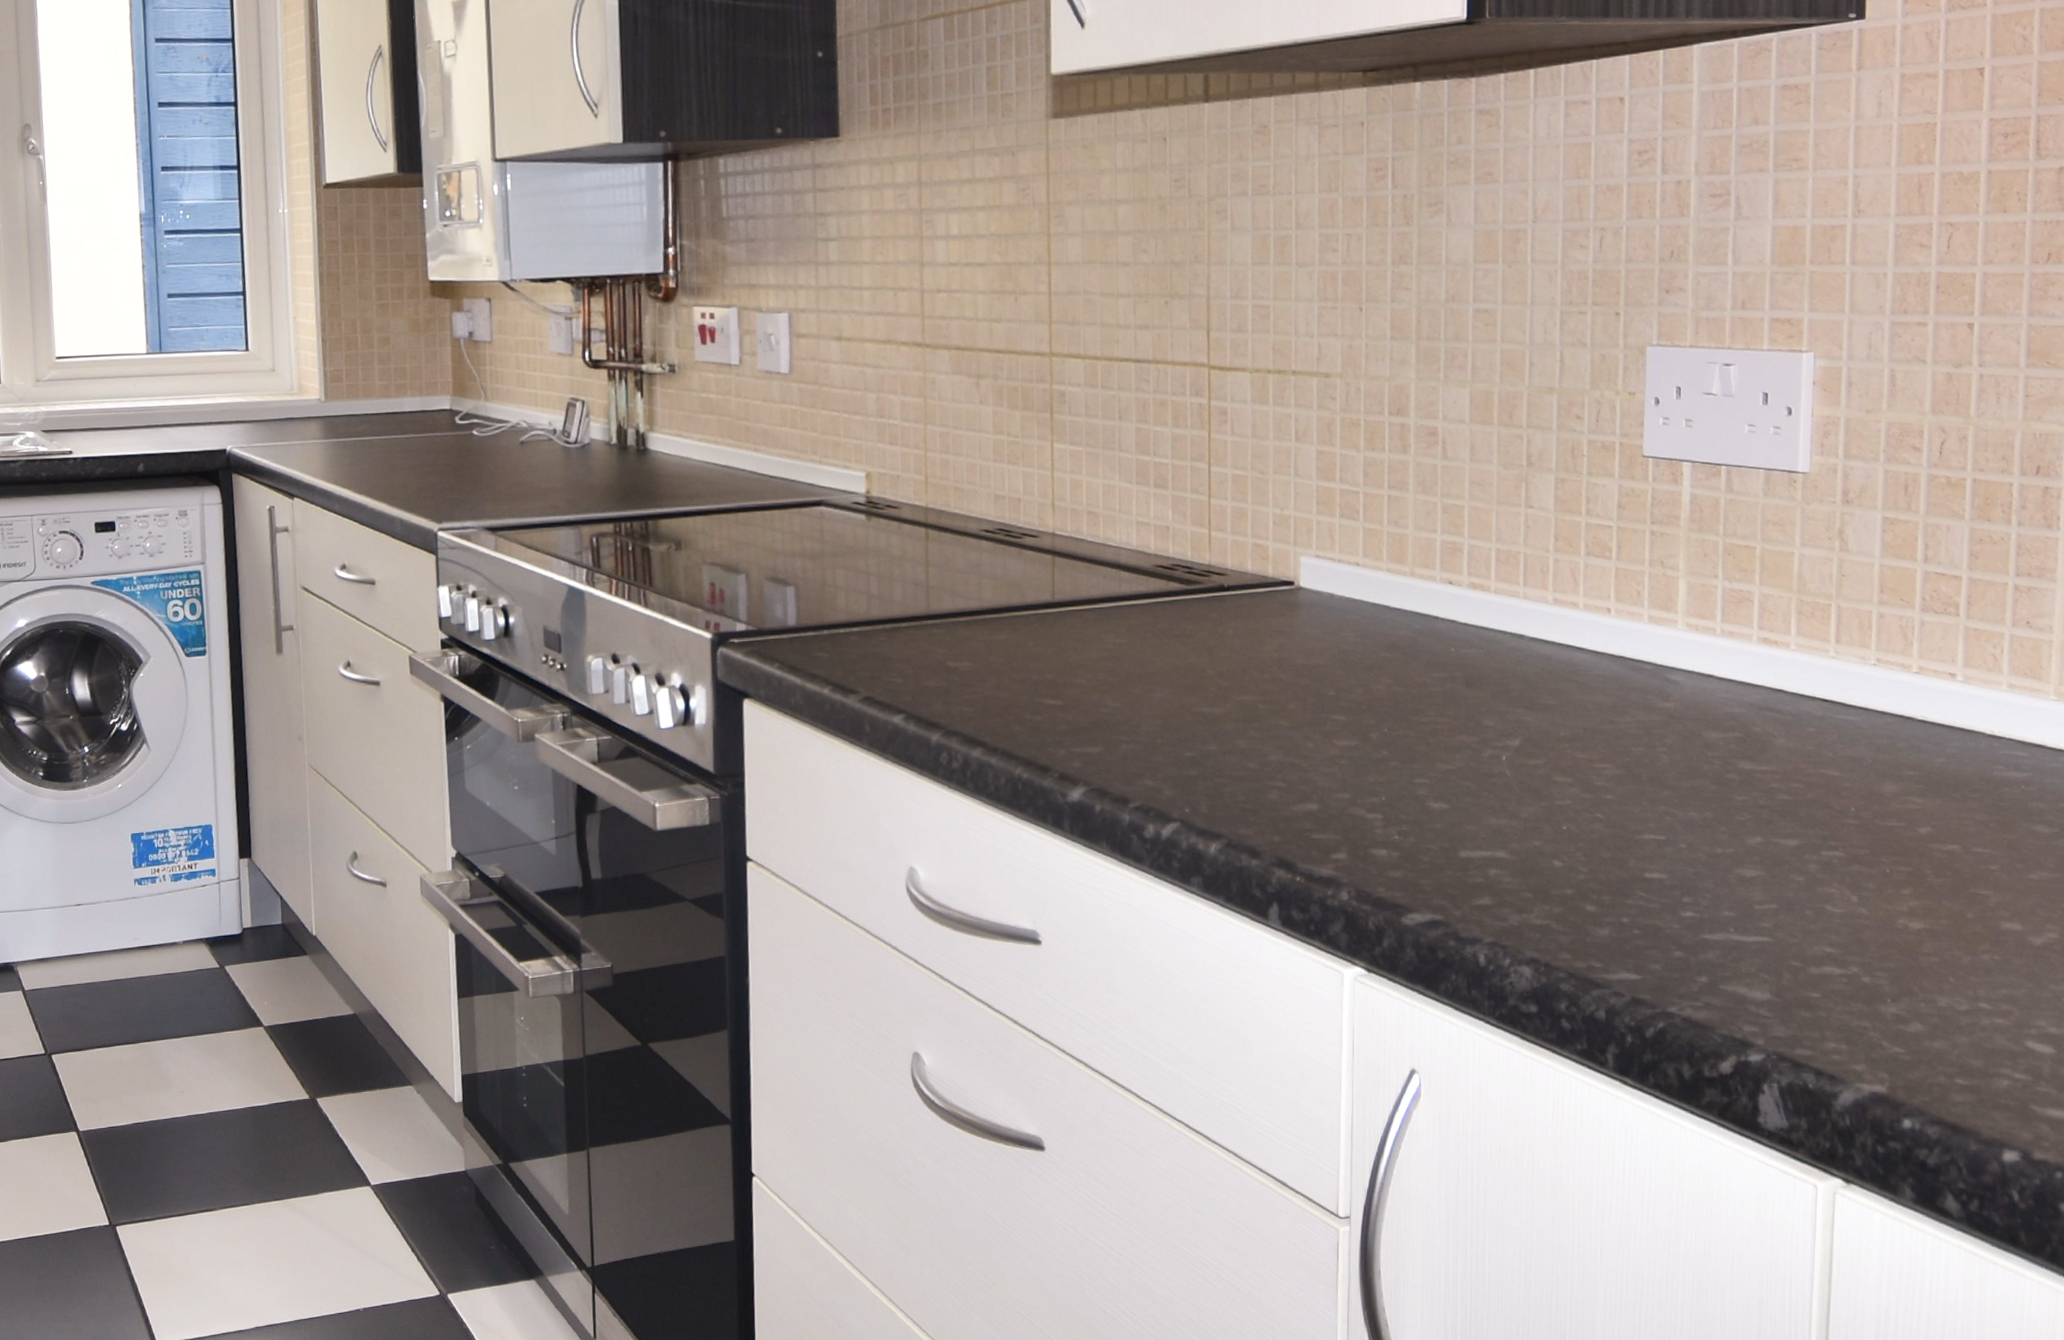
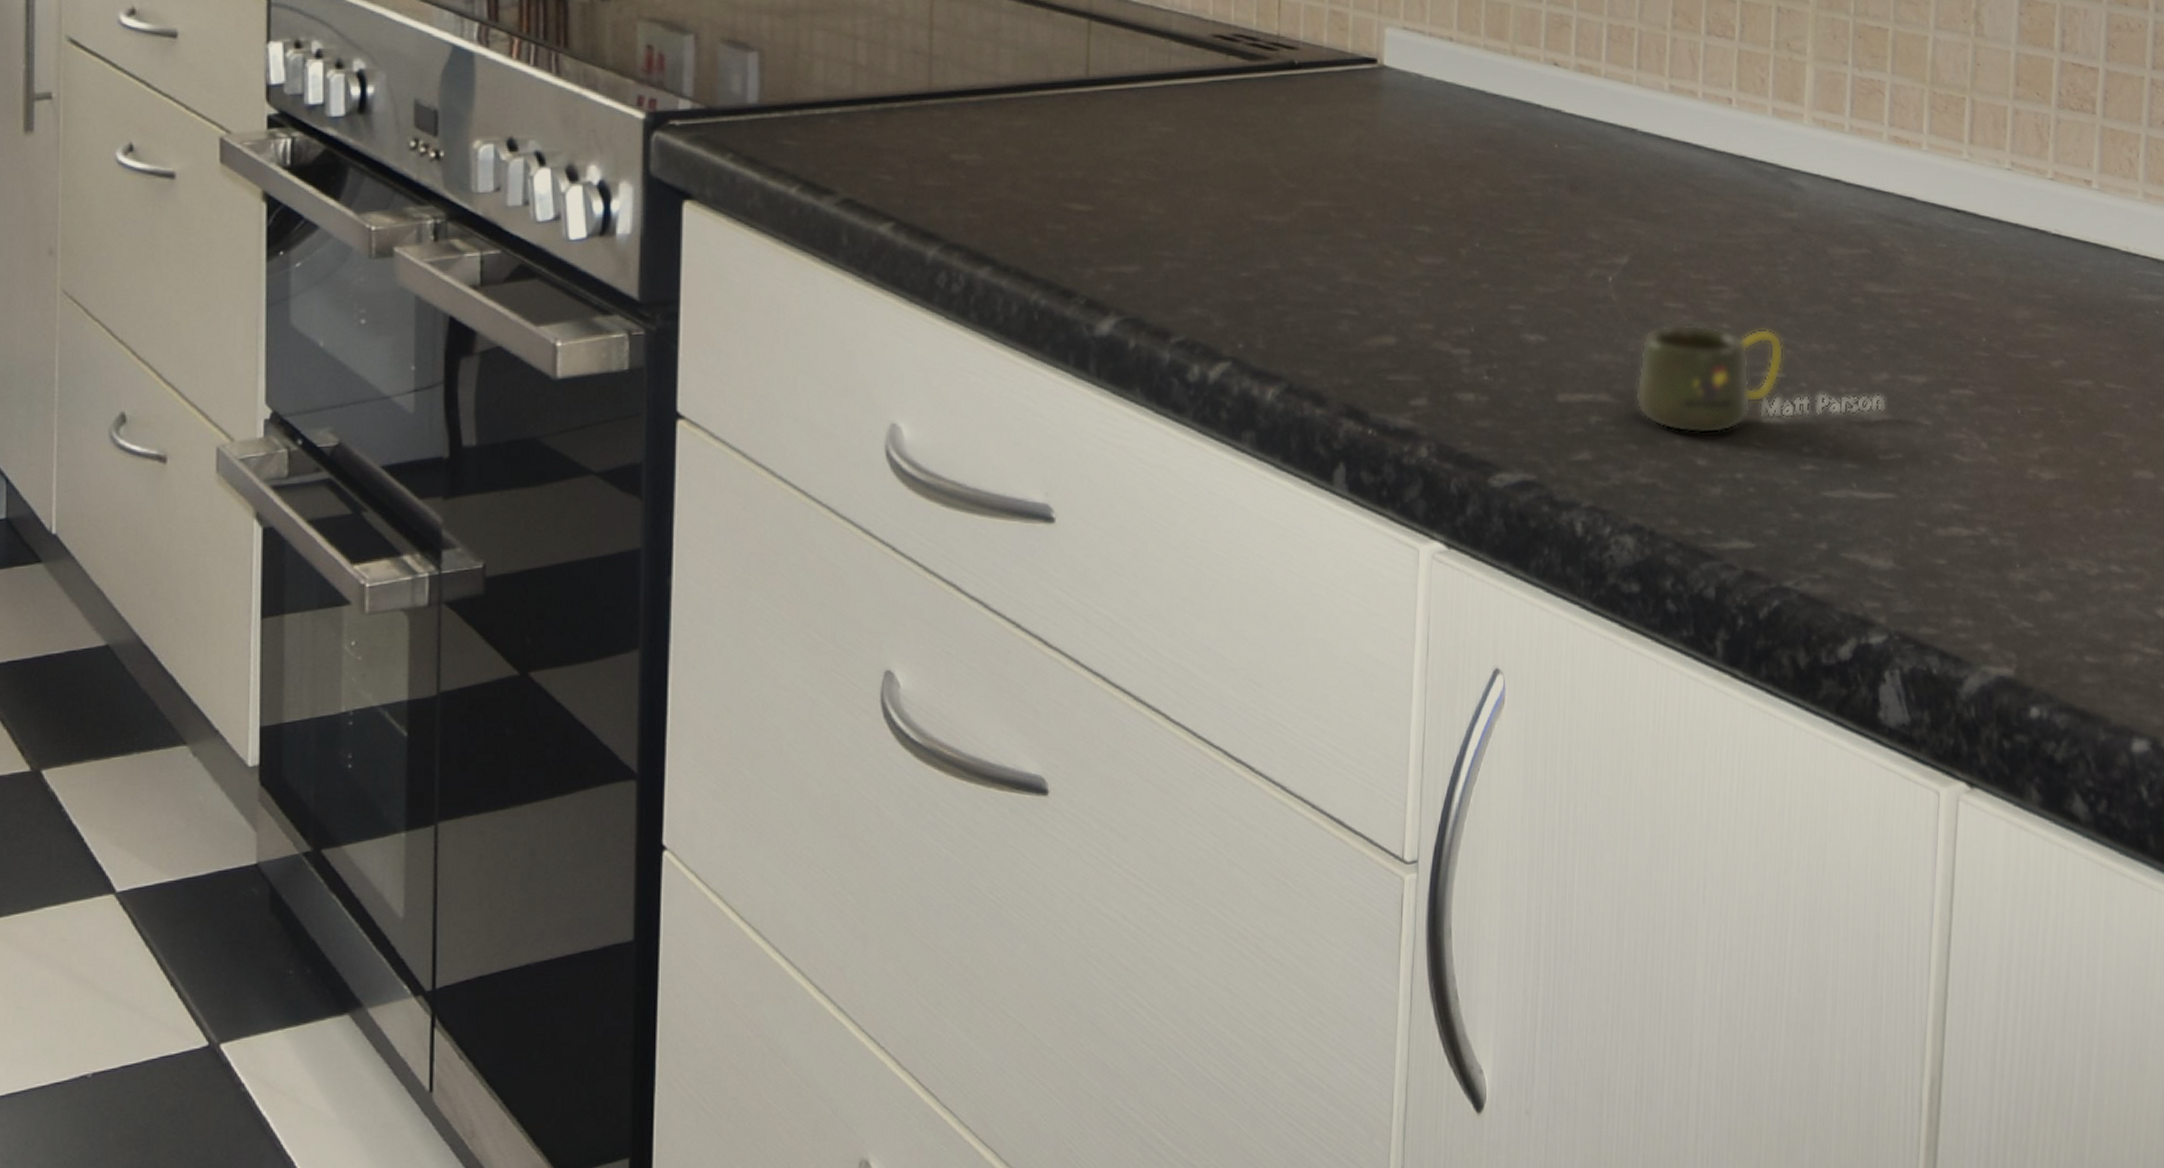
mug: none [1530,795,1760,885] -> present [1636,324,1886,434]

